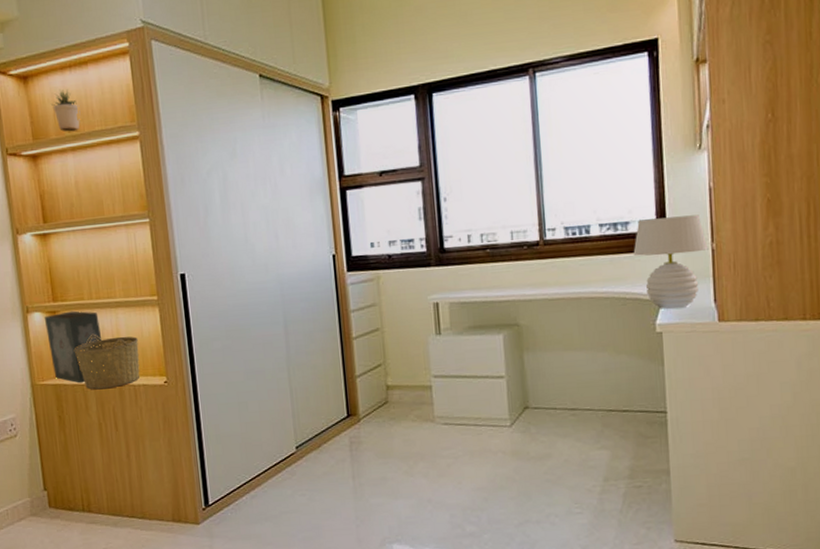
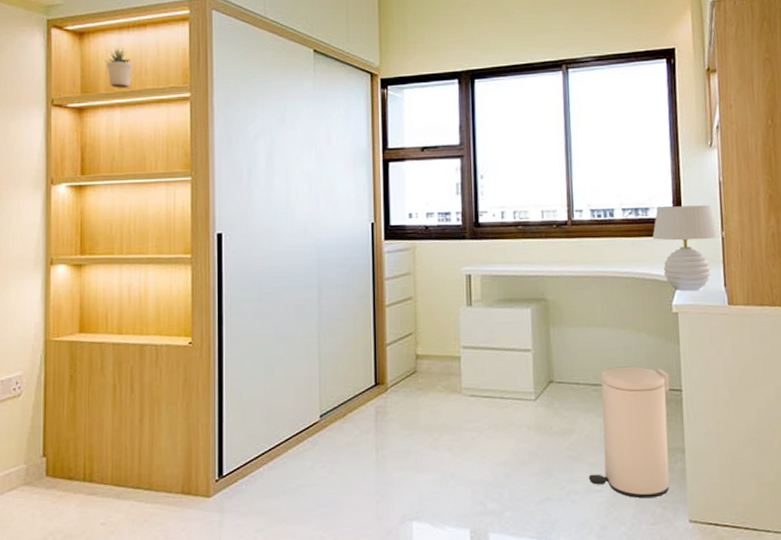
decorative box: present [44,311,102,383] -> none [68,265,128,341]
basket: present [75,335,140,390] -> none [97,291,166,349]
pedal bin: none [568,389,654,520] -> present [588,366,670,499]

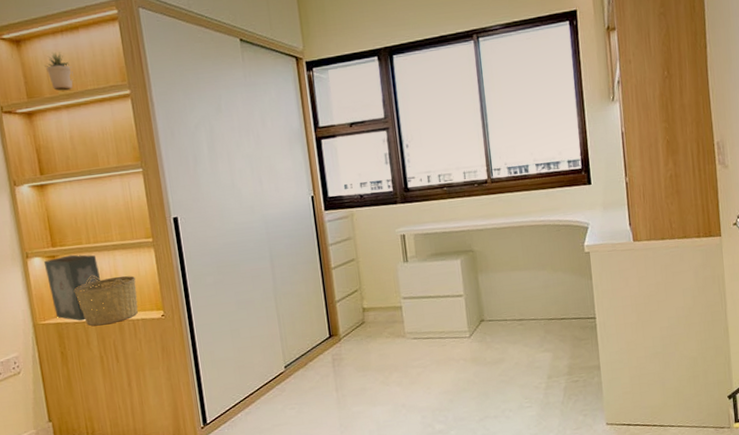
decorative box: none [68,265,128,341] -> present [43,254,101,321]
basket: none [97,291,166,349] -> present [75,276,138,326]
pedal bin: present [588,366,670,499] -> none [519,301,588,410]
table lamp: present [652,205,719,292] -> none [564,154,623,234]

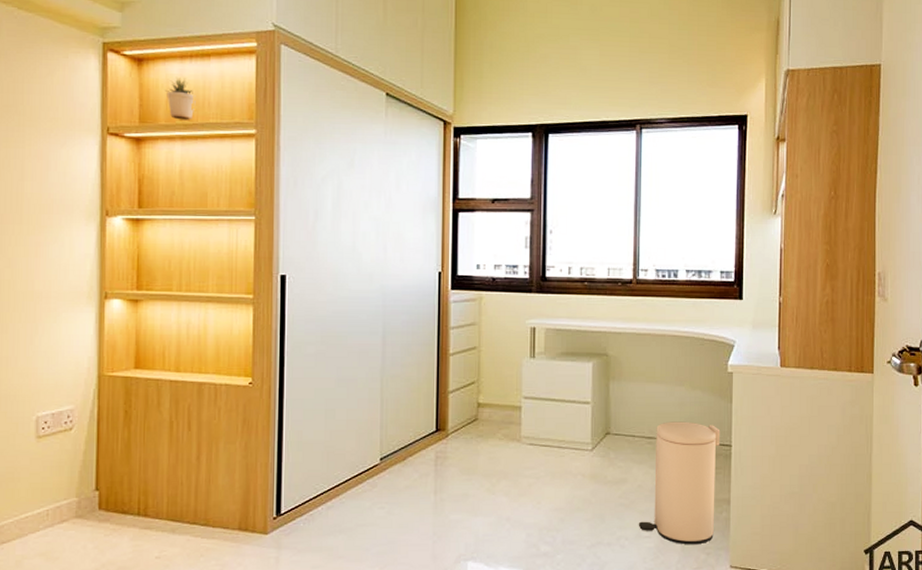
decorative box: present [43,254,101,321] -> none [123,301,187,378]
basket: present [75,276,138,326] -> none [154,328,226,386]
pedal bin: none [519,301,588,410] -> present [638,421,721,545]

